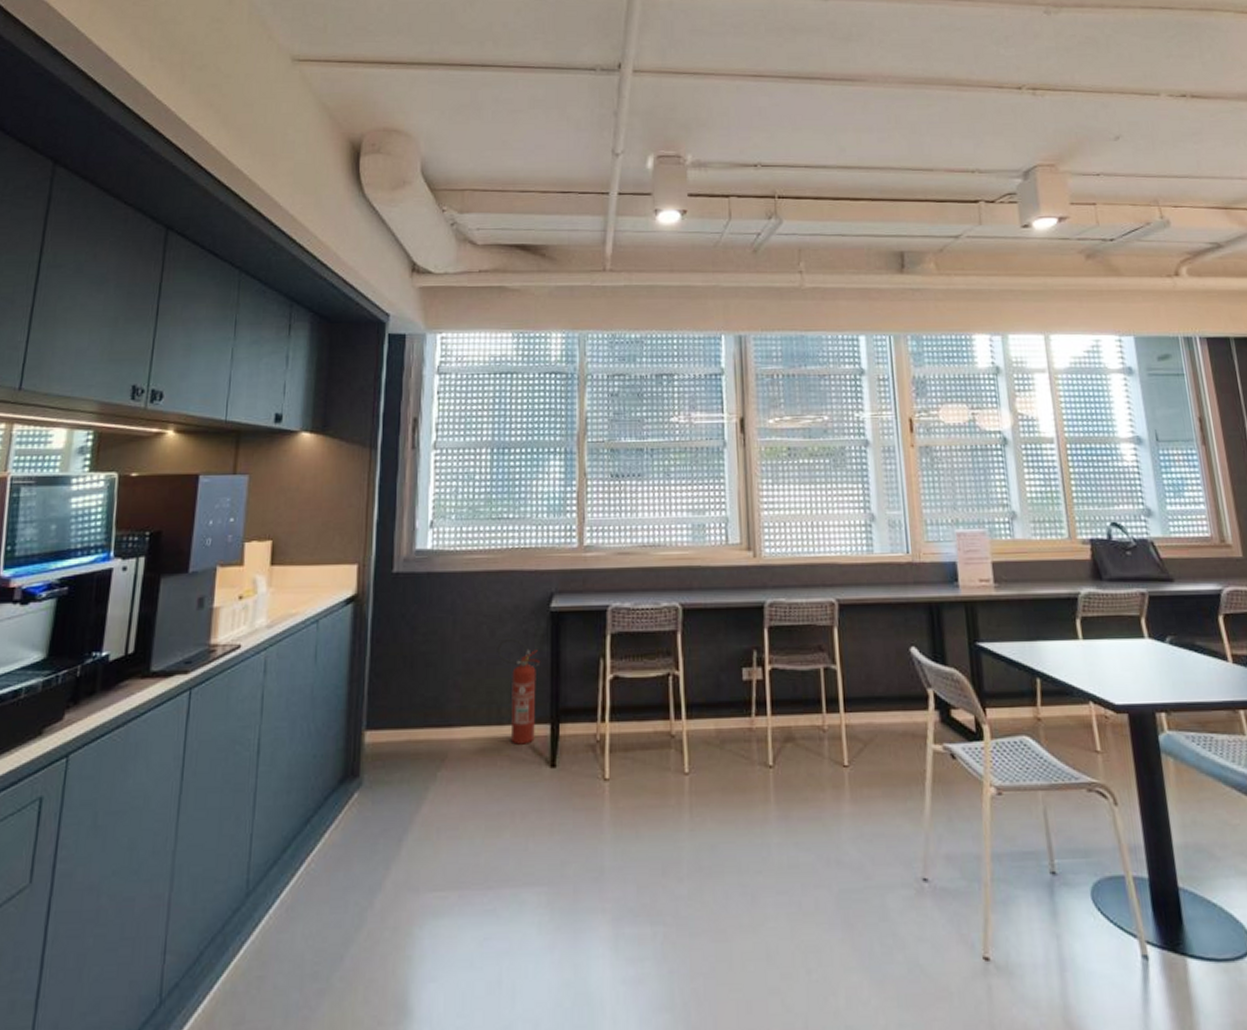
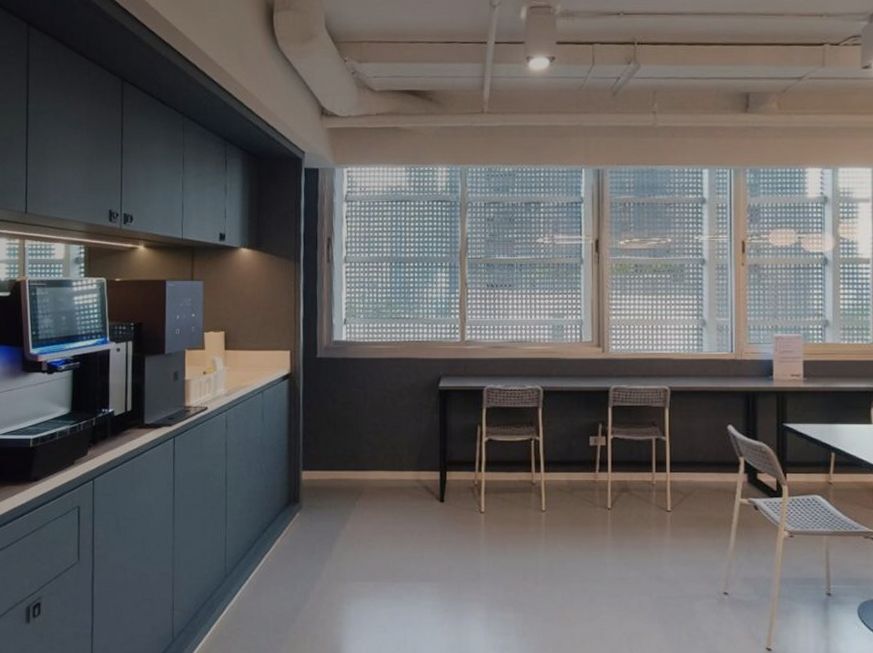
fire extinguisher: present [497,638,541,745] -> none [398,408,432,485]

